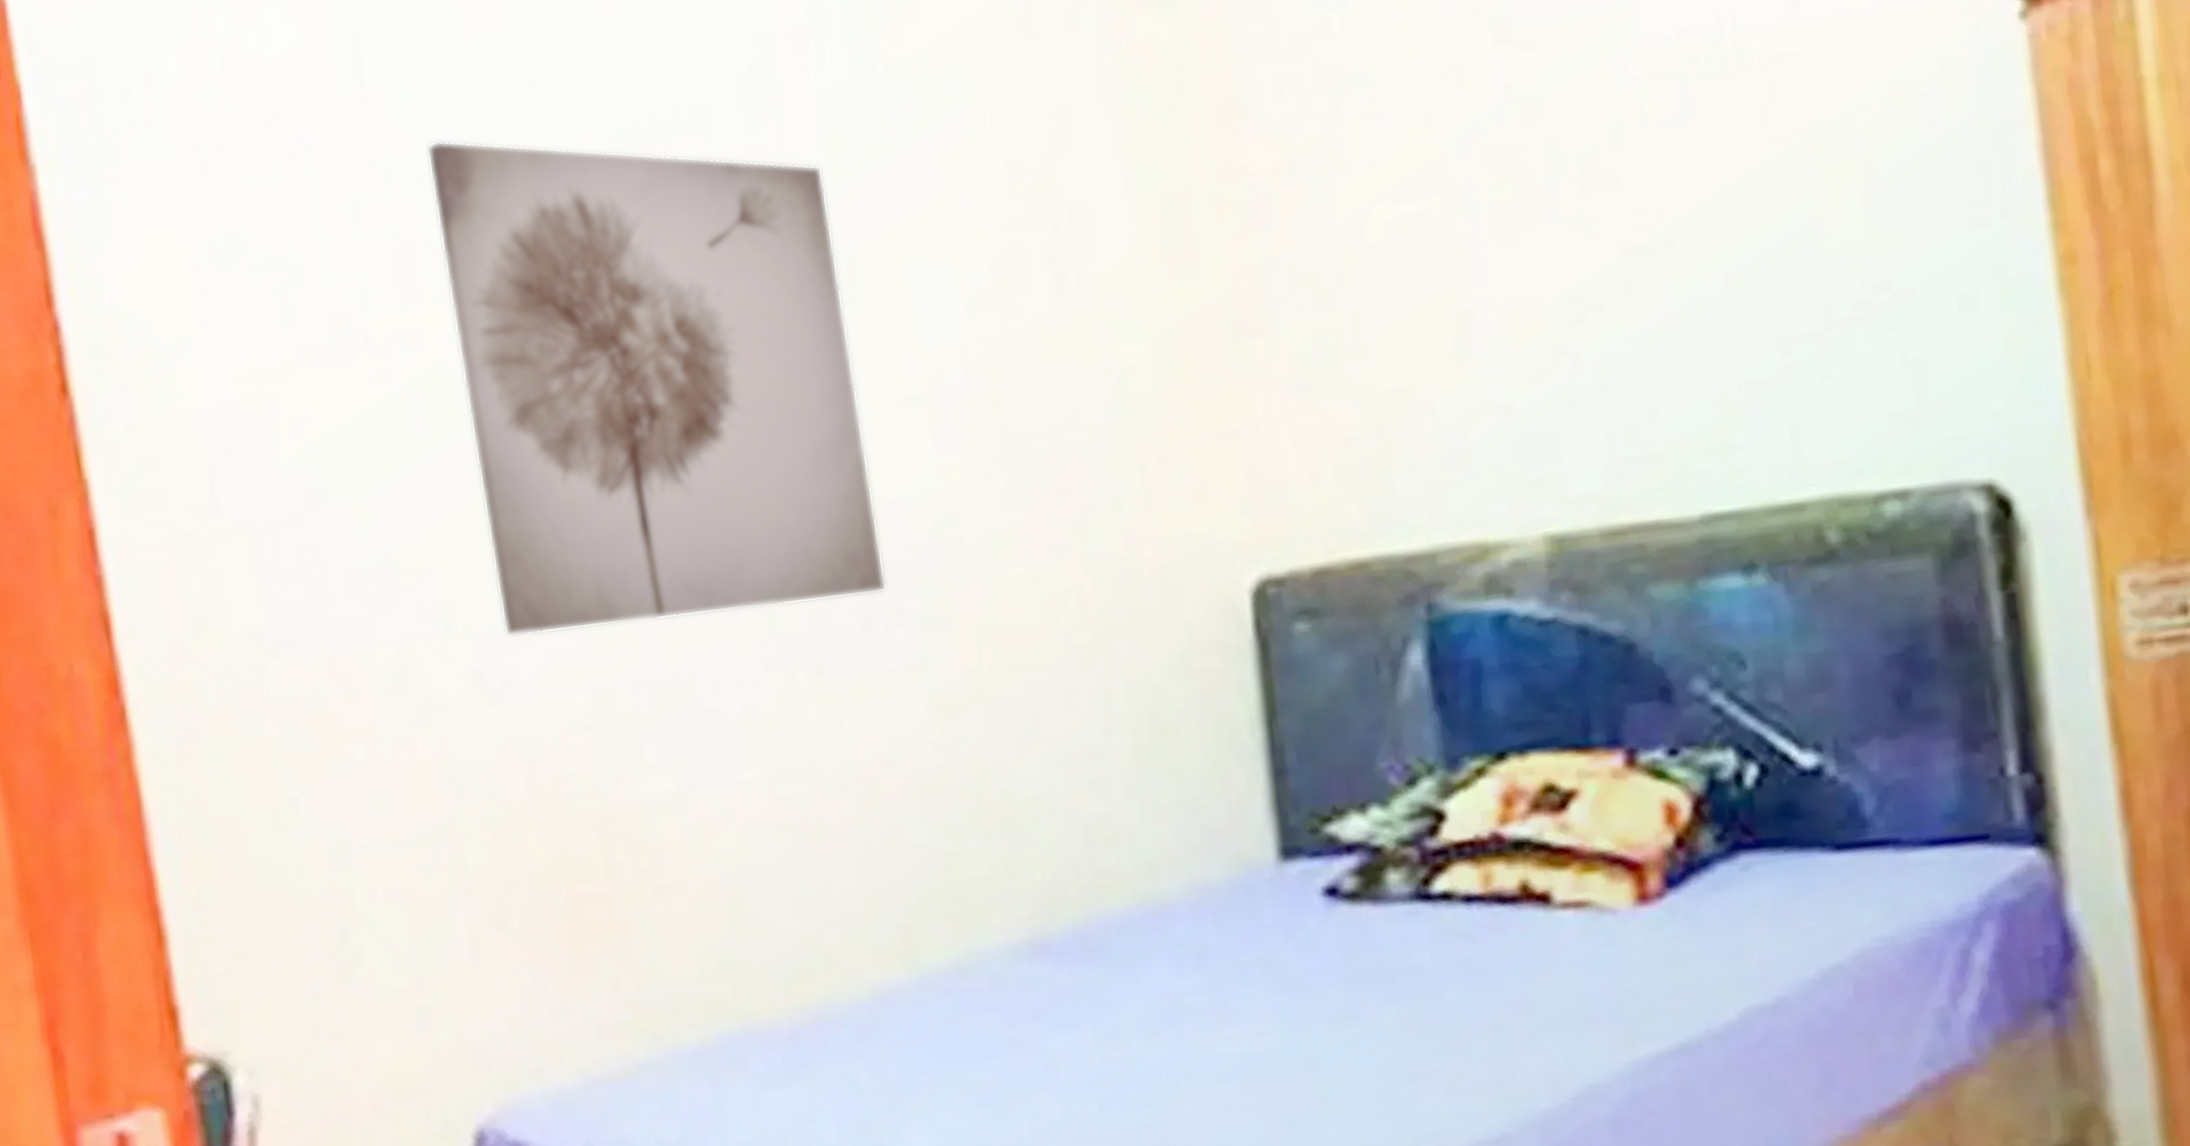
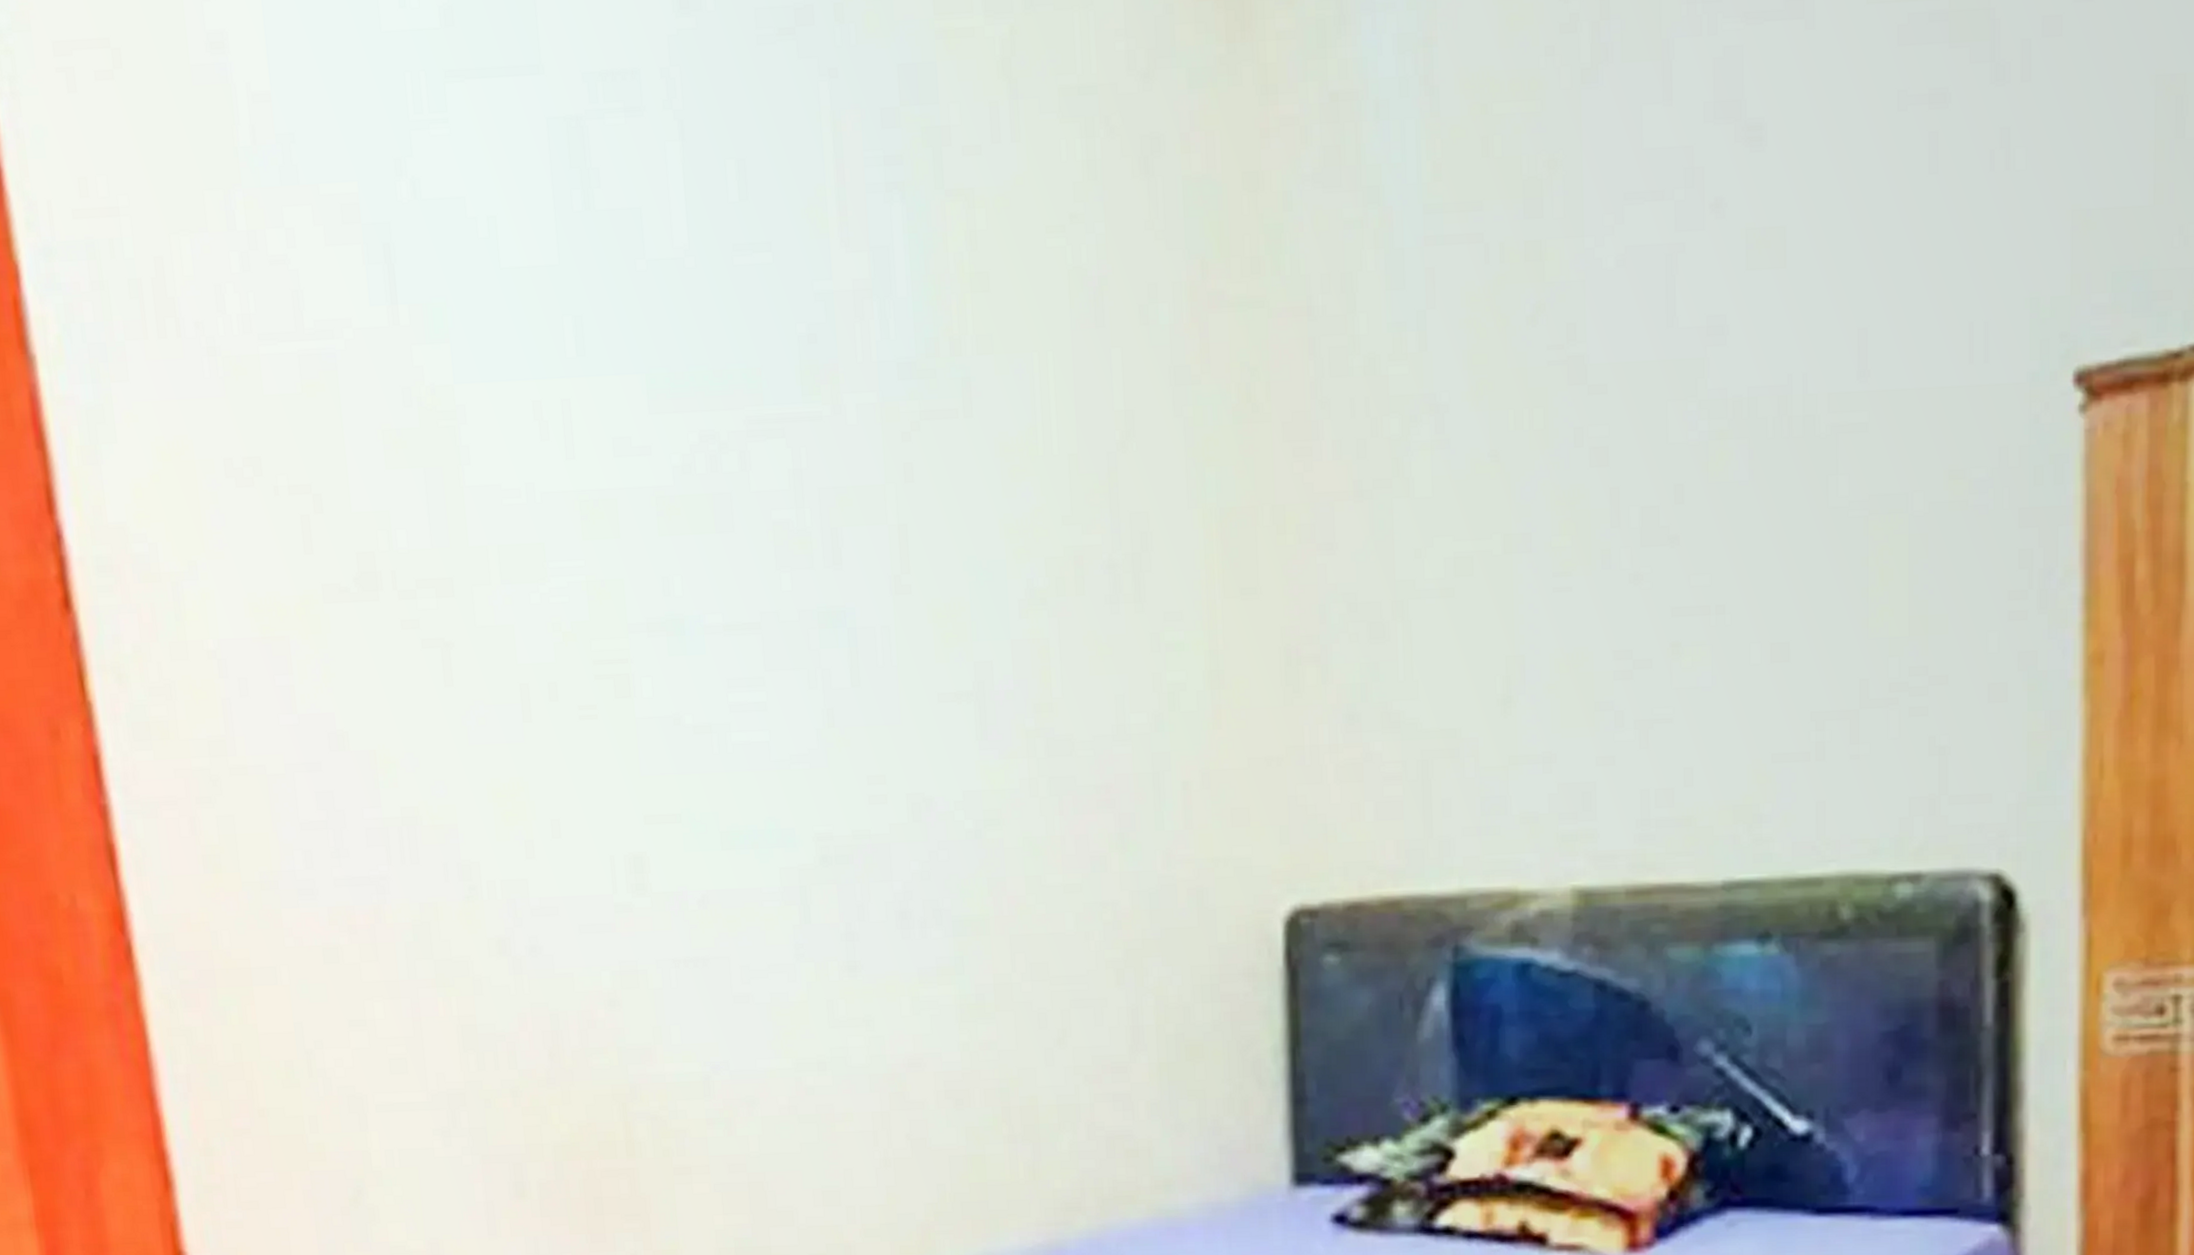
wall art: present [426,140,887,637] -> none [462,373,924,905]

